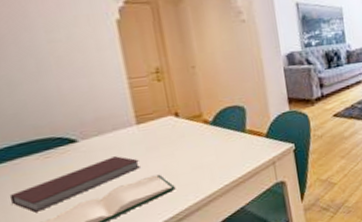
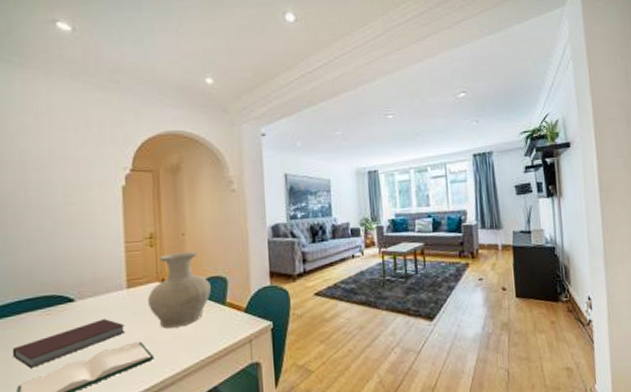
vase: none [161,83,229,160] -> present [148,251,211,329]

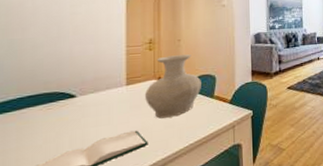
notebook: present [12,319,125,368] -> none [10,112,122,157]

